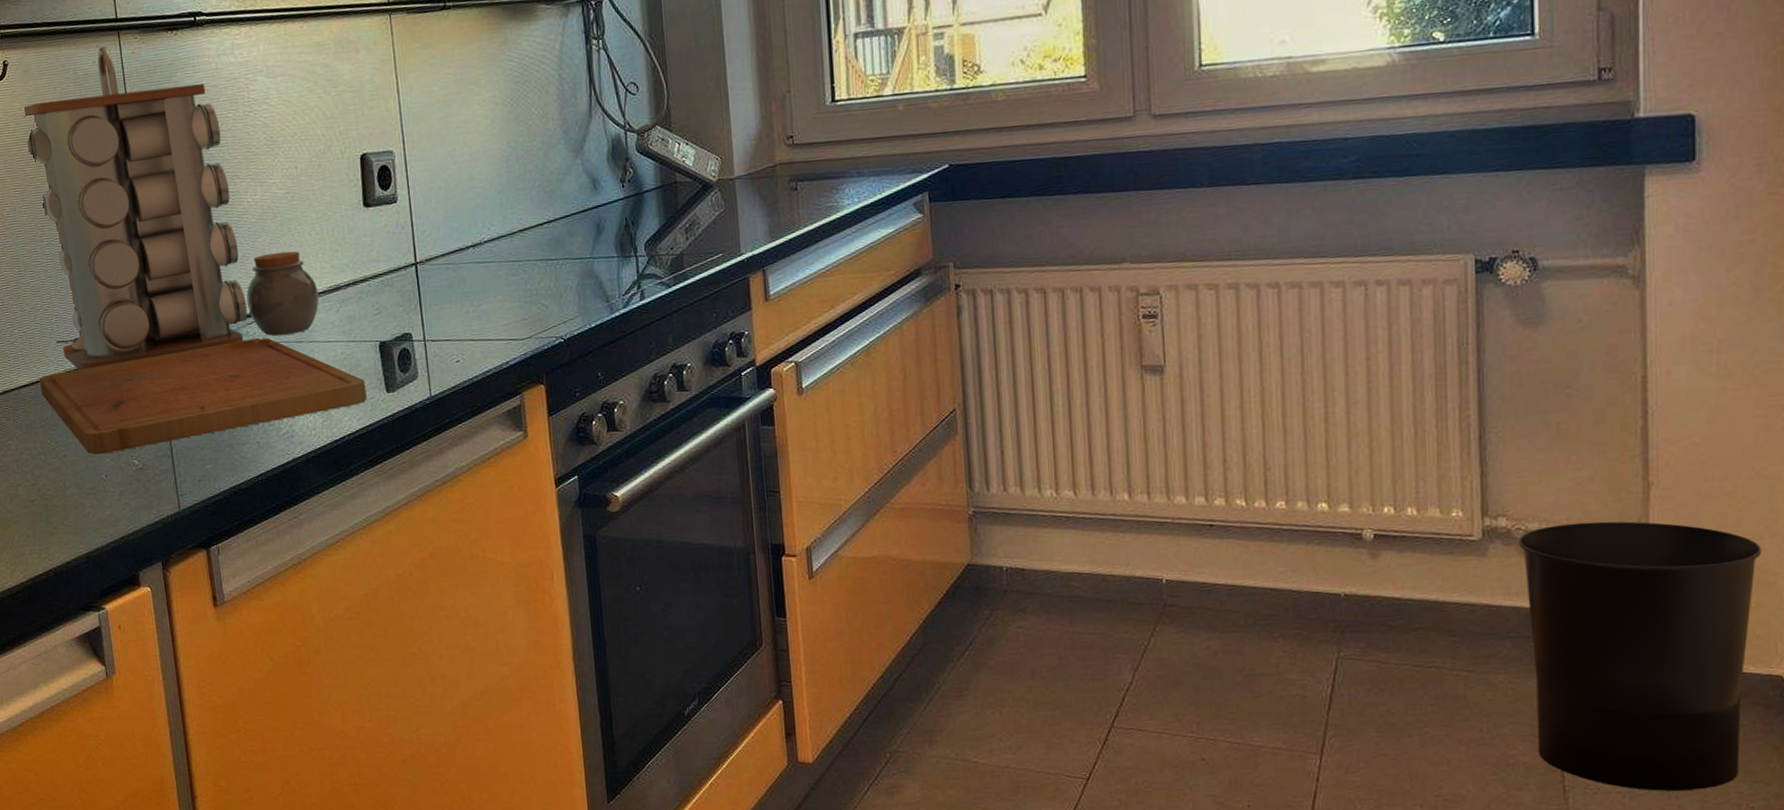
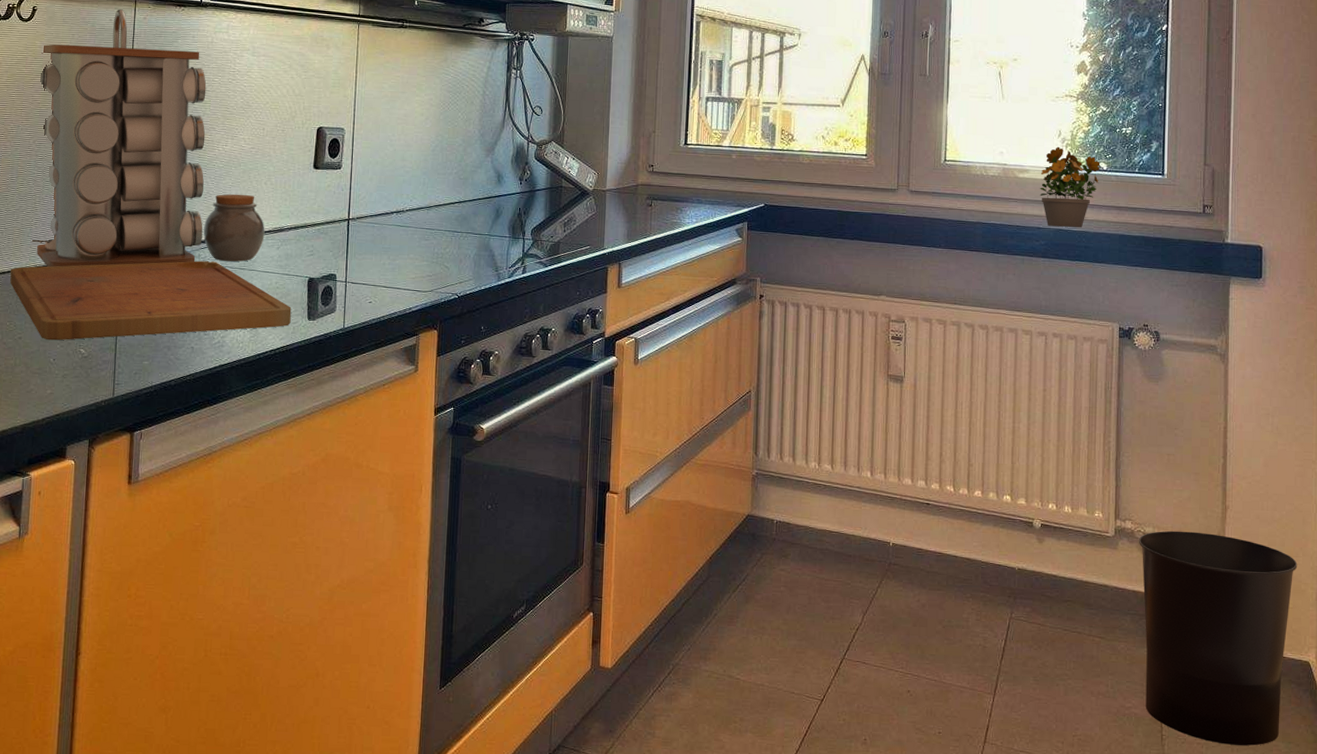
flowerpot: none [1343,19,1434,134] -> present [1040,146,1100,227]

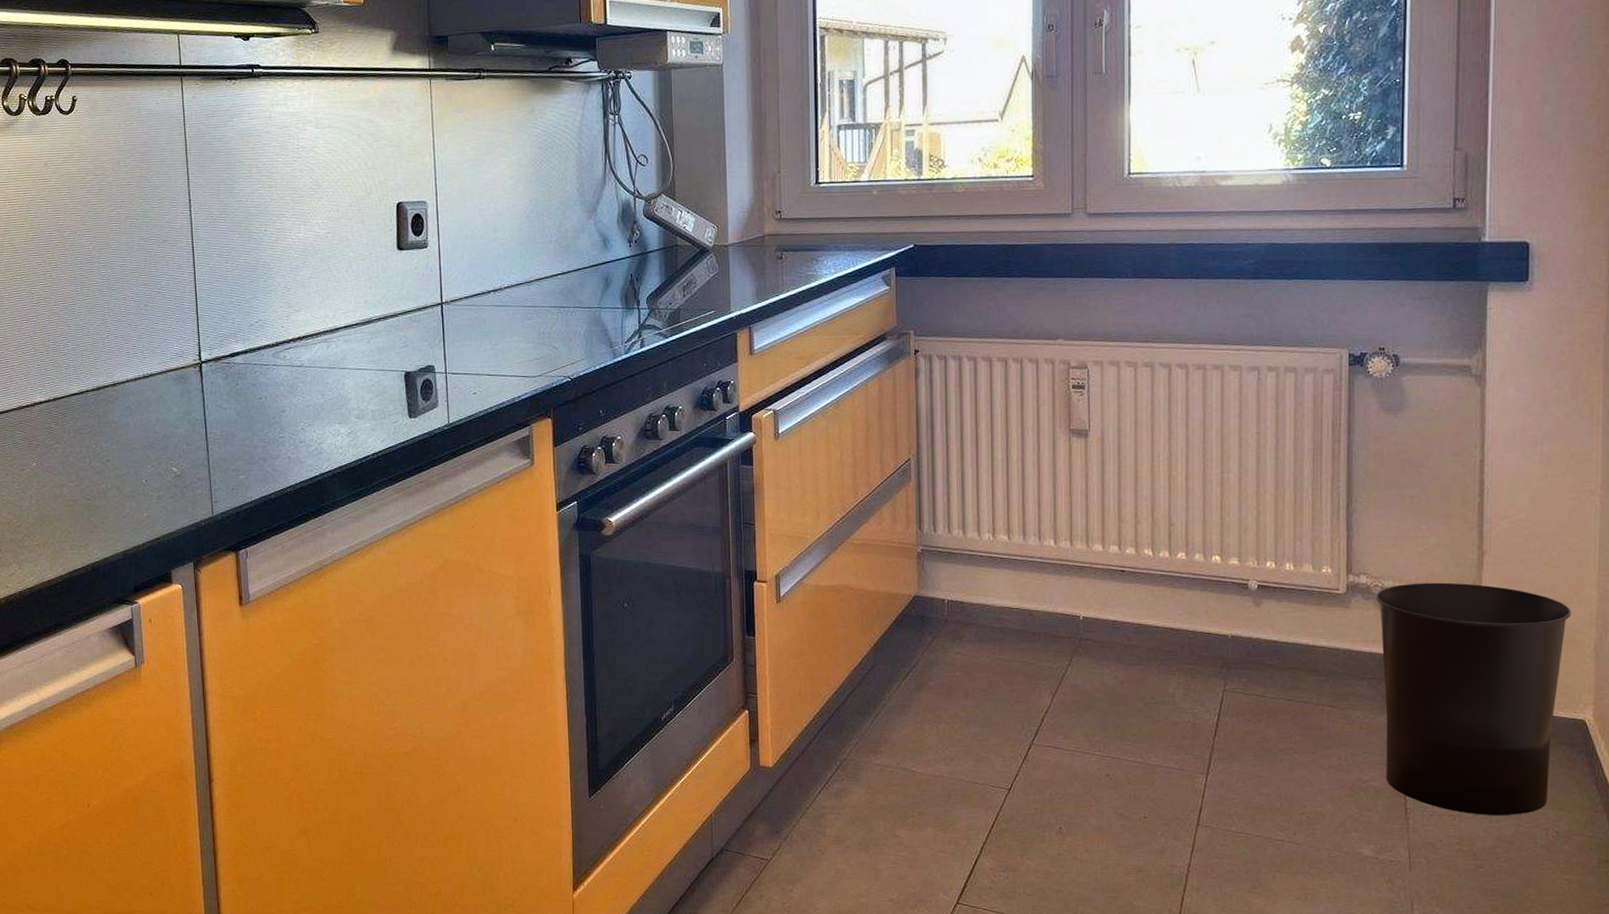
cutting board: present [10,261,292,341] -> none [88,362,391,461]
spice rack: present [31,9,207,267] -> none [88,89,286,382]
jar: present [203,194,265,262] -> none [285,285,352,361]
flowerpot: present [1040,146,1100,227] -> none [1247,144,1322,241]

